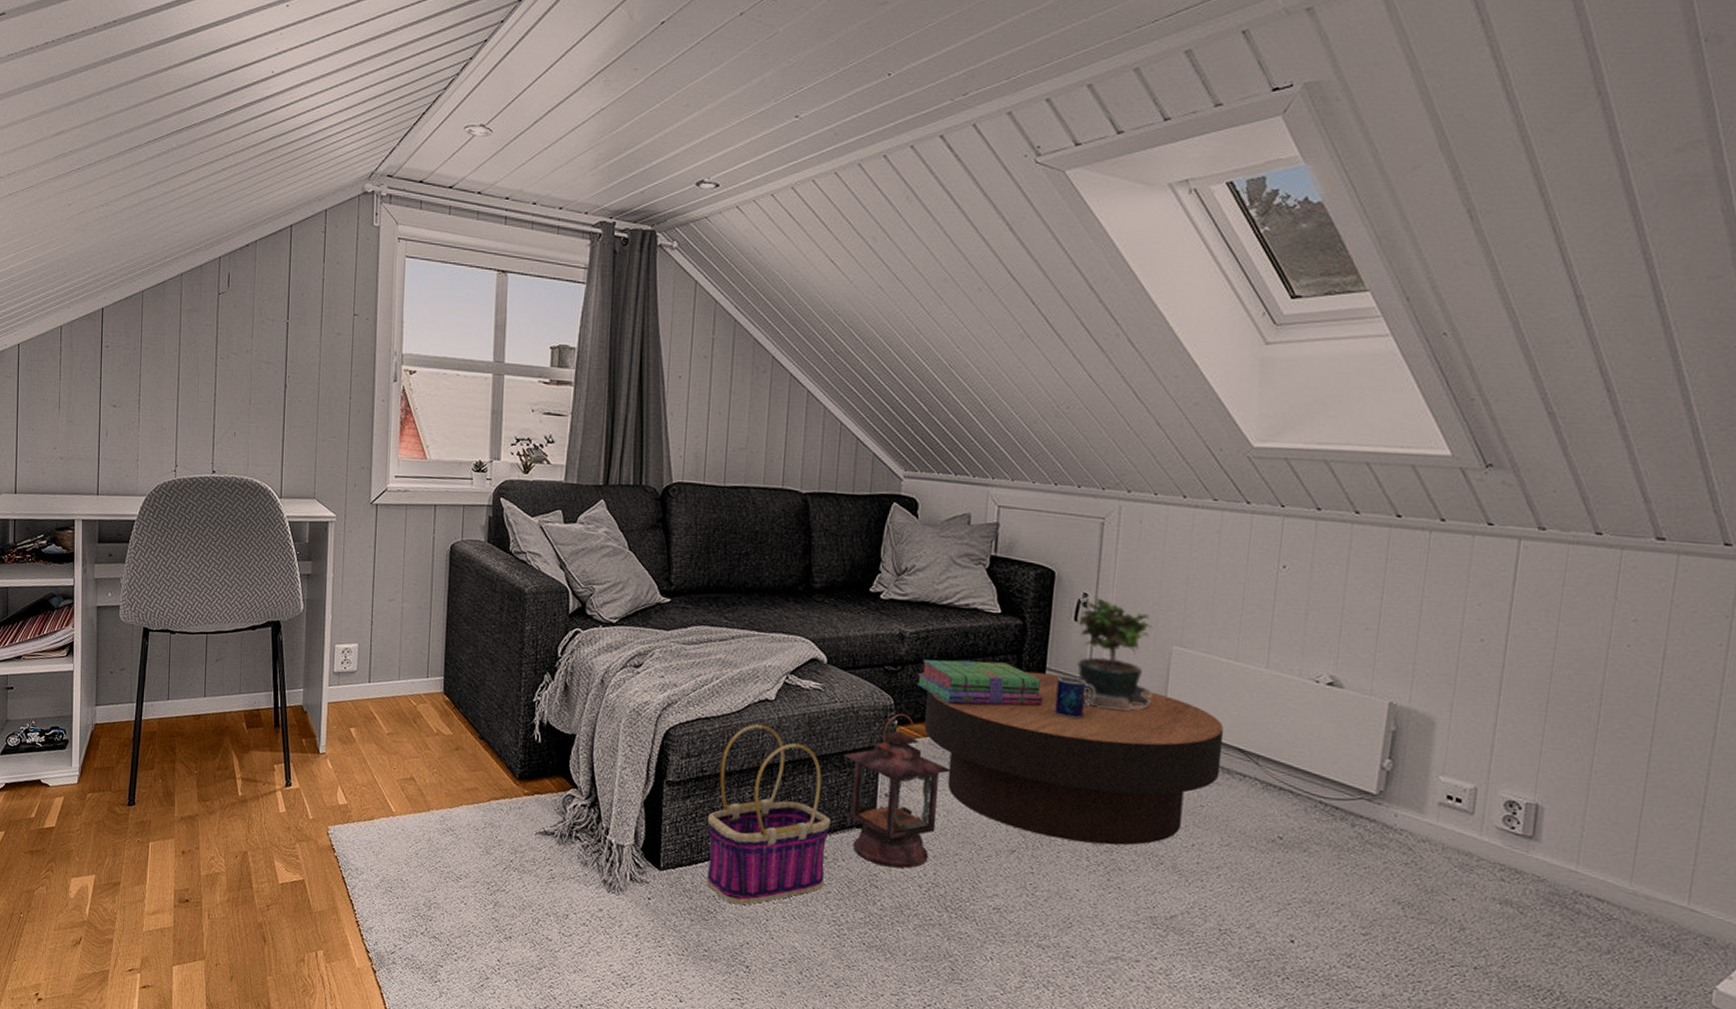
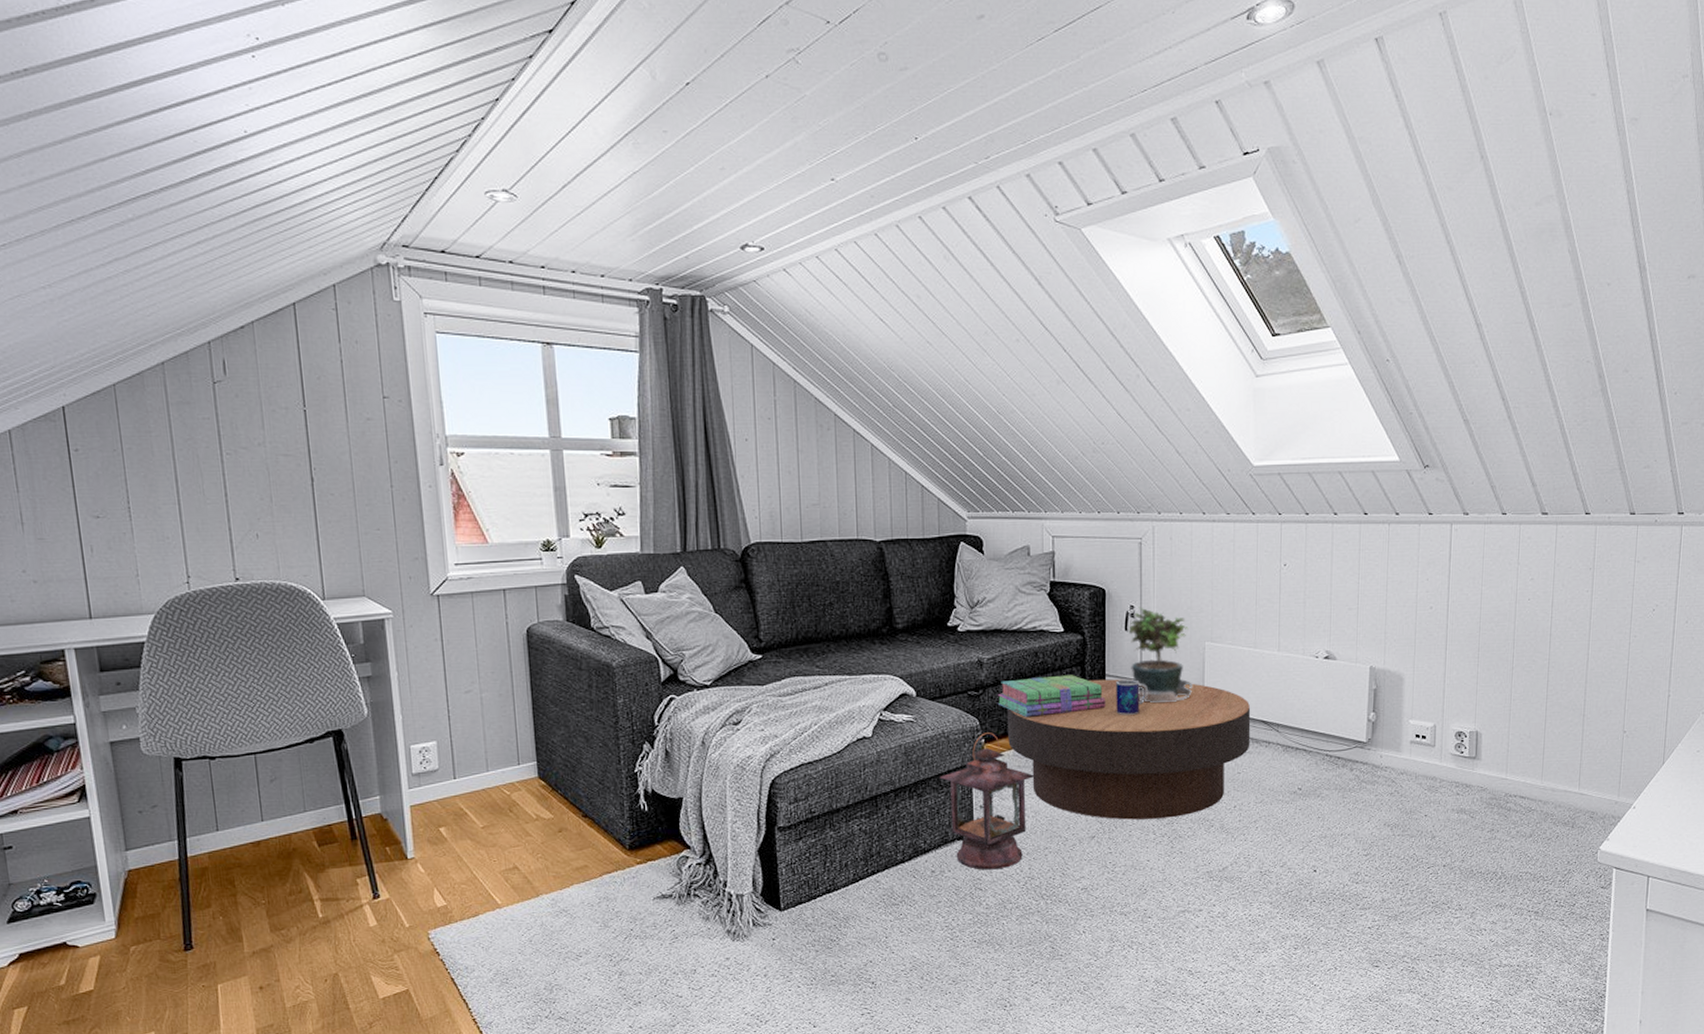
basket: present [706,724,831,905] -> none [821,761,934,929]

